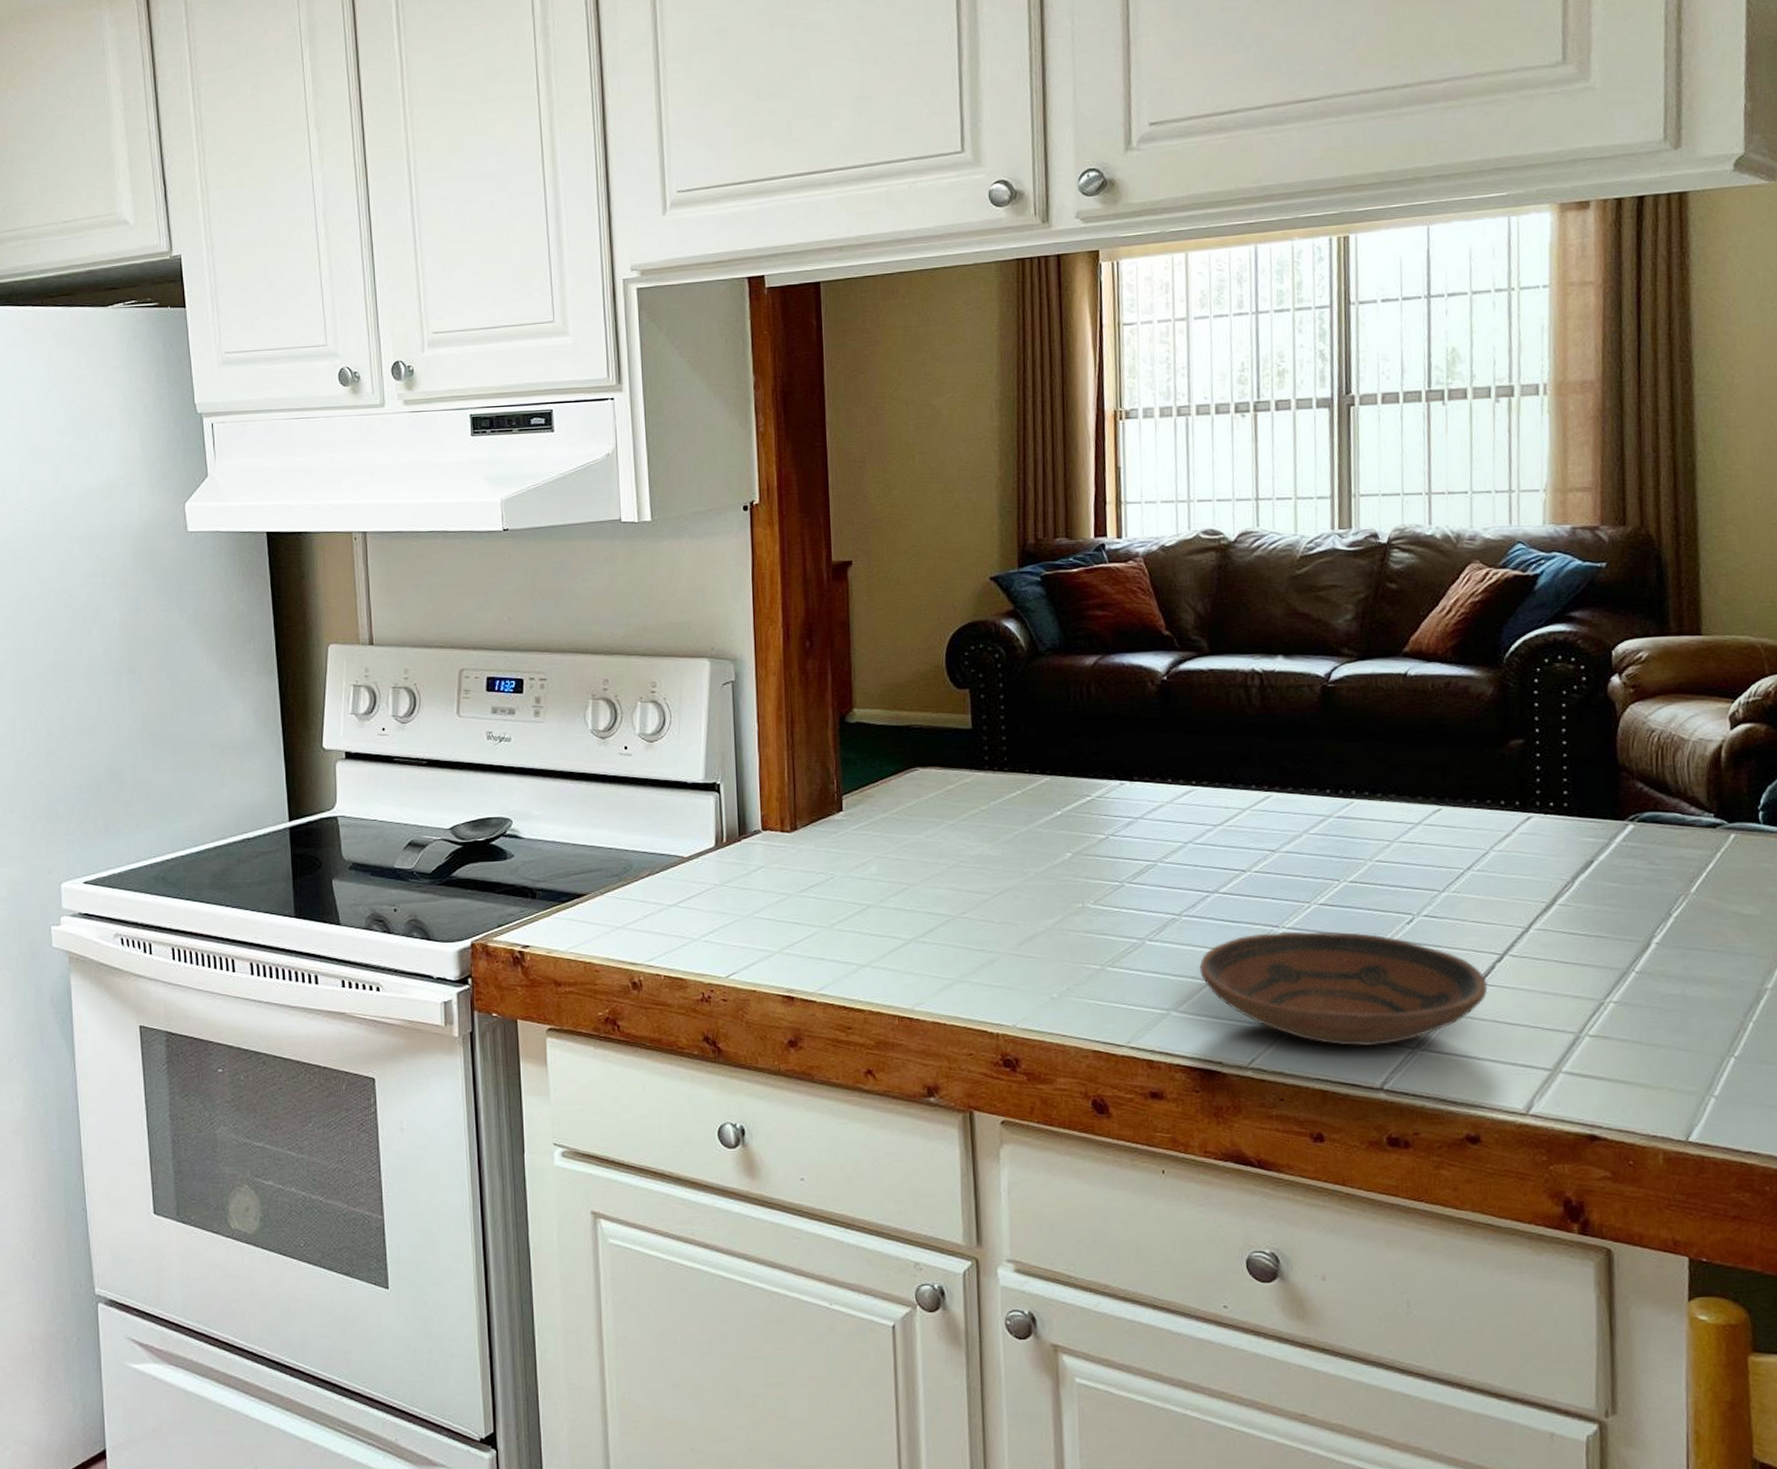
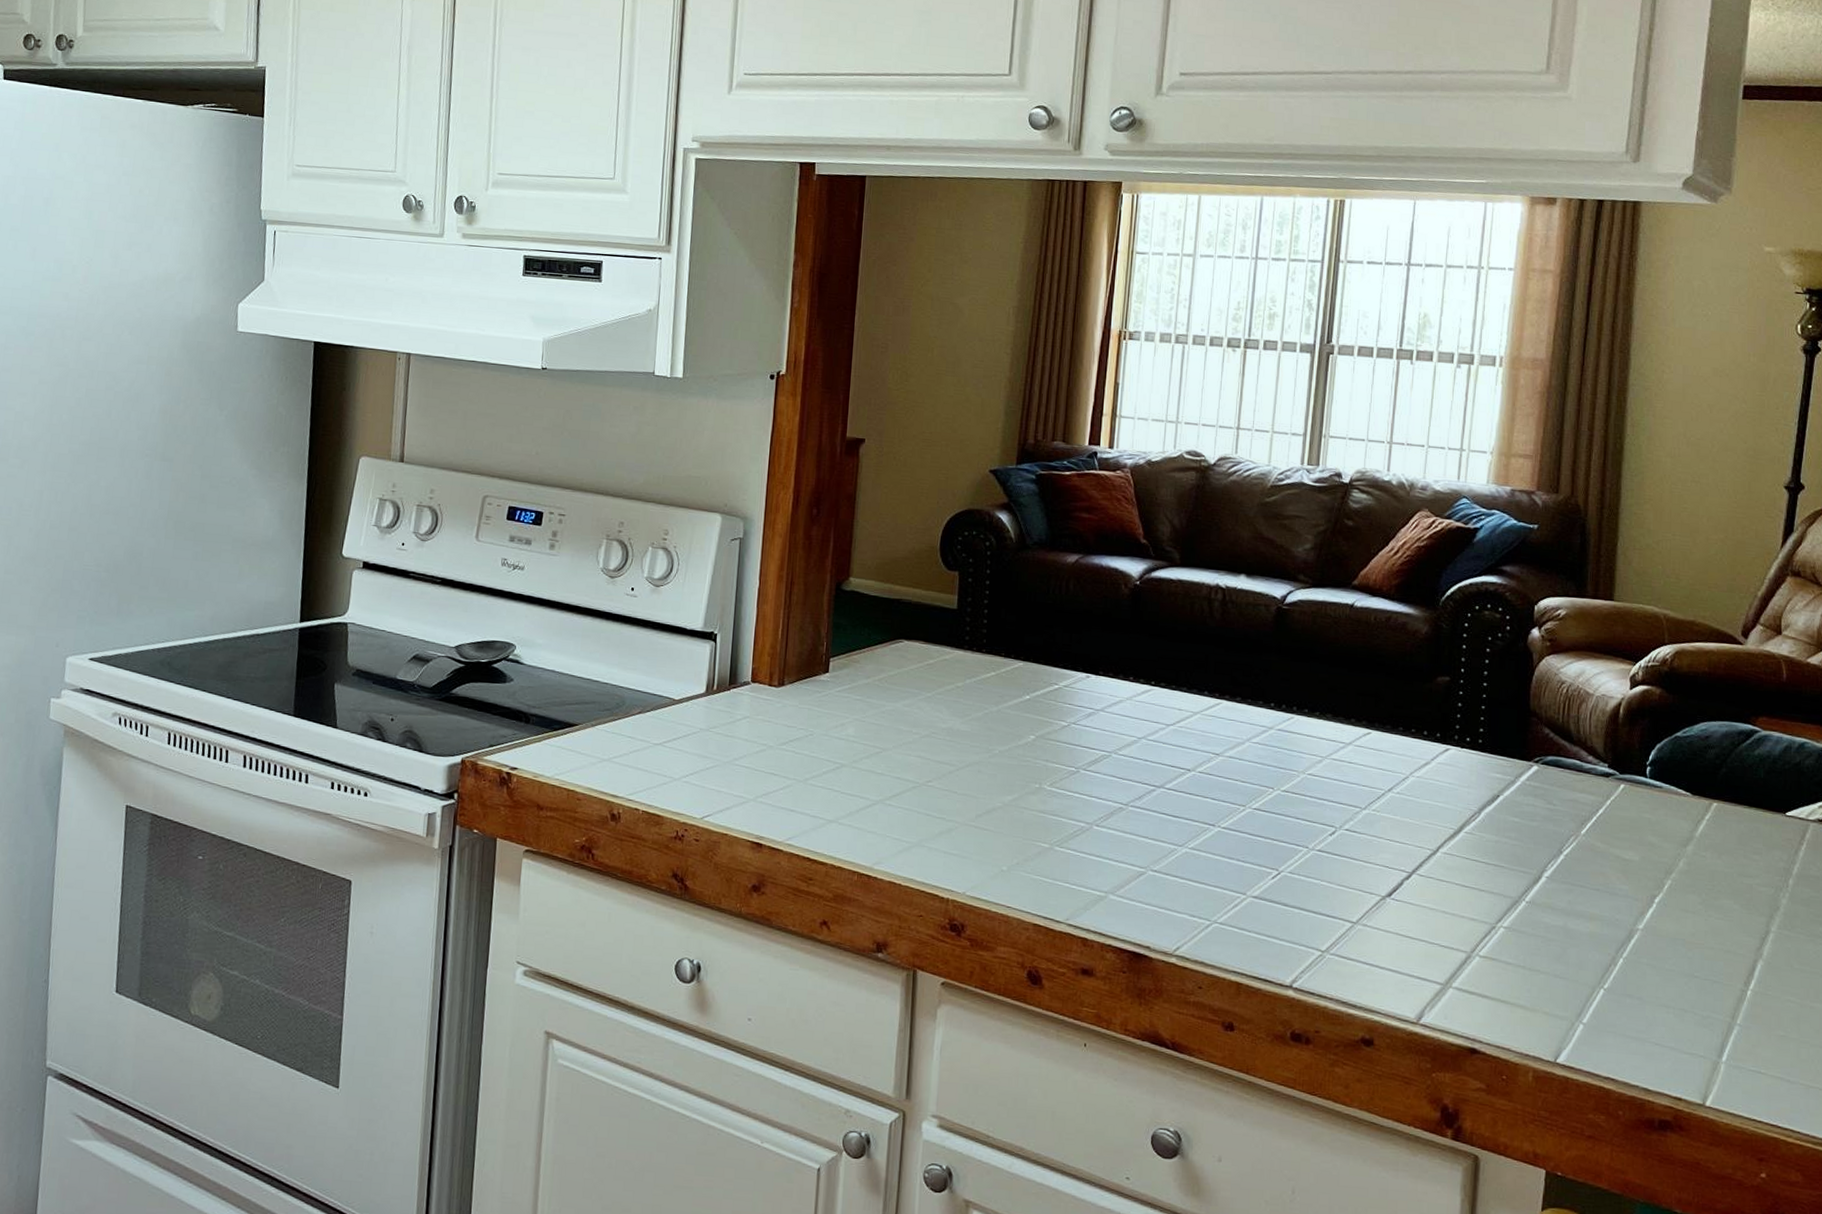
bowl: present [1199,931,1488,1047] -> none [1139,830,1395,946]

